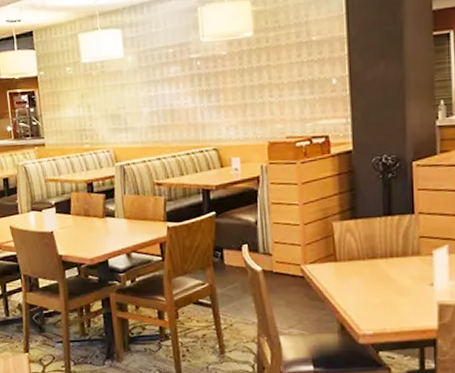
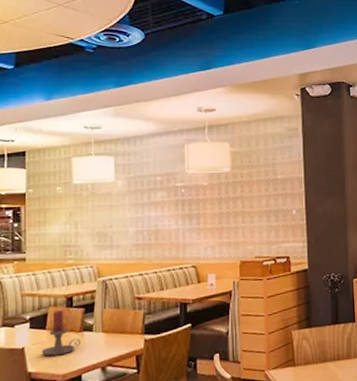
candle holder: none [68,196,105,241] -> present [41,310,81,357]

